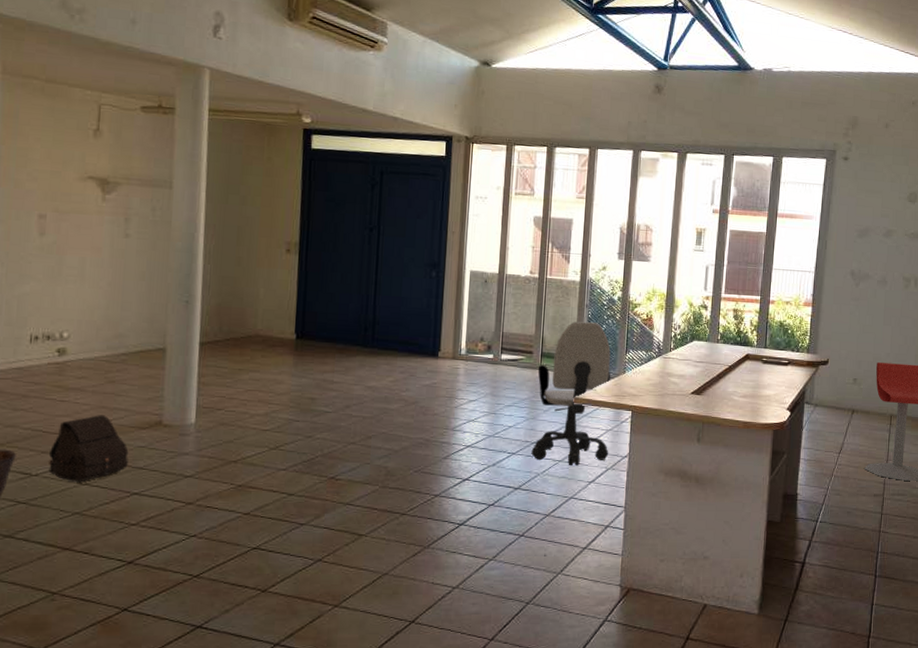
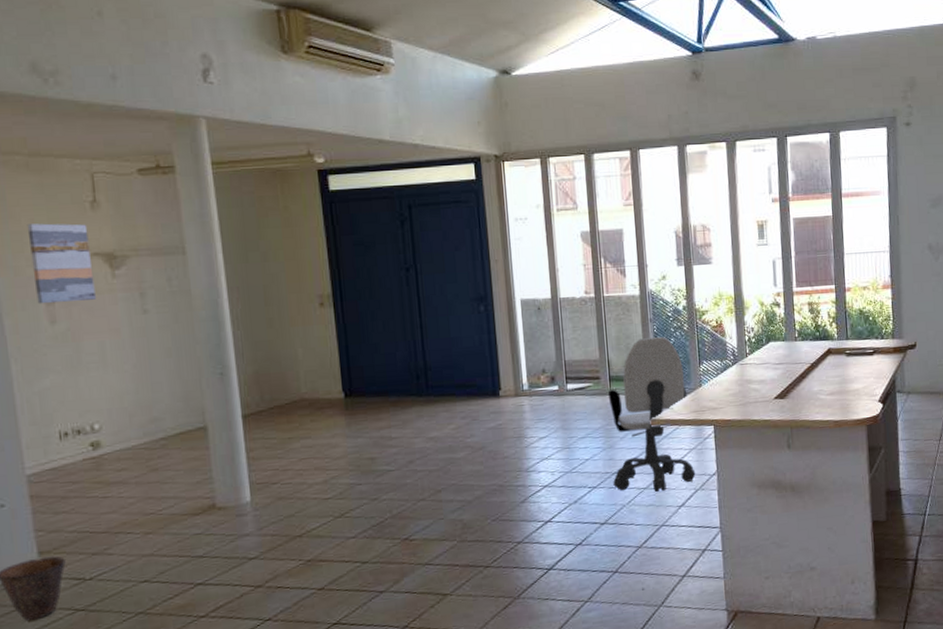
wall art: none [31,142,88,219] -> present [27,223,96,304]
satchel: present [48,415,129,483] -> none [99,506,186,581]

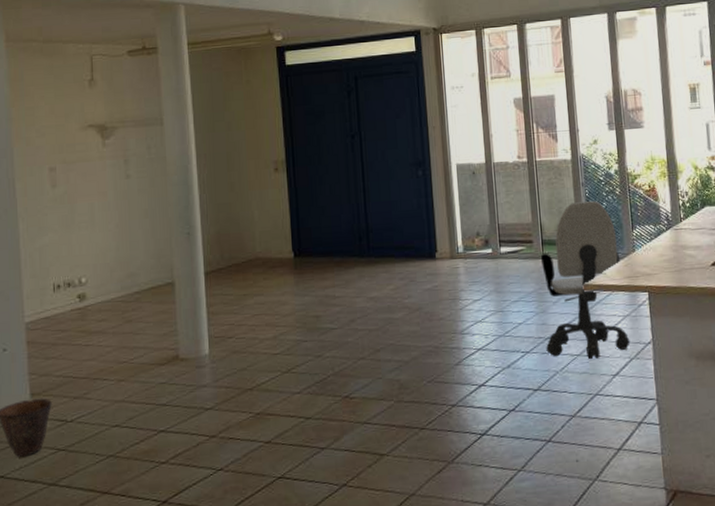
wall art: present [27,223,96,304] -> none [38,99,89,171]

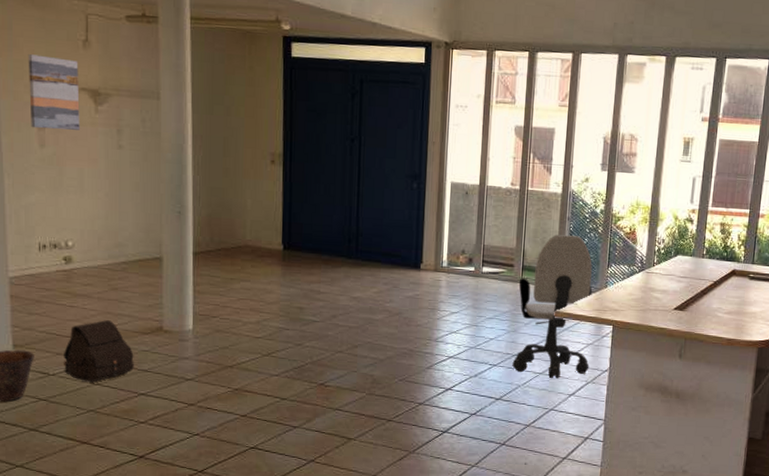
wall art: none [38,99,89,171] -> present [28,54,80,130]
satchel: none [80,355,152,425] -> present [63,320,134,383]

